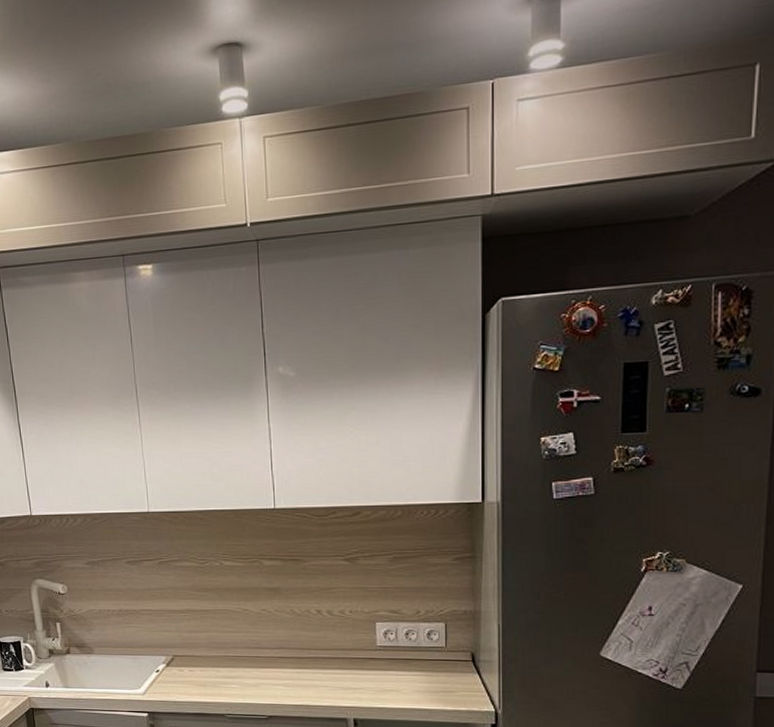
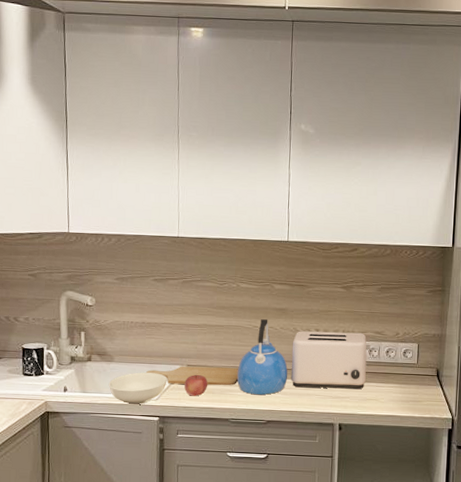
bowl: none [91,664,153,700] -> present [108,372,168,405]
chopping board: none [129,656,232,678] -> present [146,366,239,386]
fruit: none [172,666,198,690] -> present [184,375,208,396]
kettle: none [229,600,288,688] -> present [236,318,288,395]
toaster: none [290,612,385,679] -> present [290,331,371,390]

